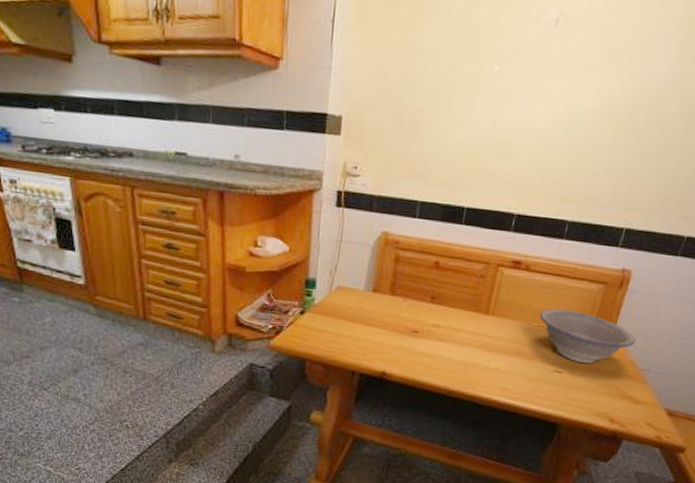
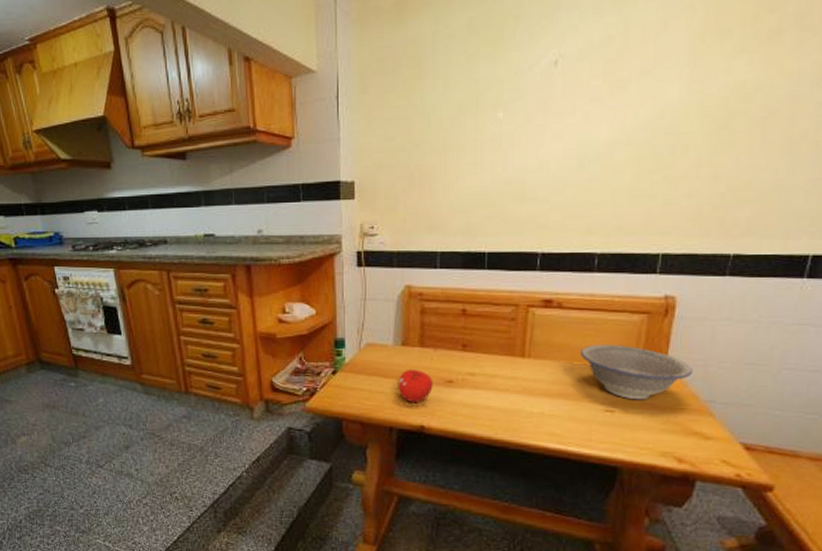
fruit: none [364,315,399,349] -> present [397,369,433,402]

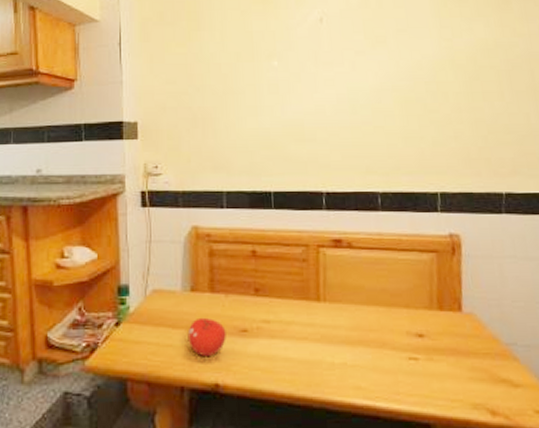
bowl: present [579,345,693,400] -> none [375,285,489,346]

